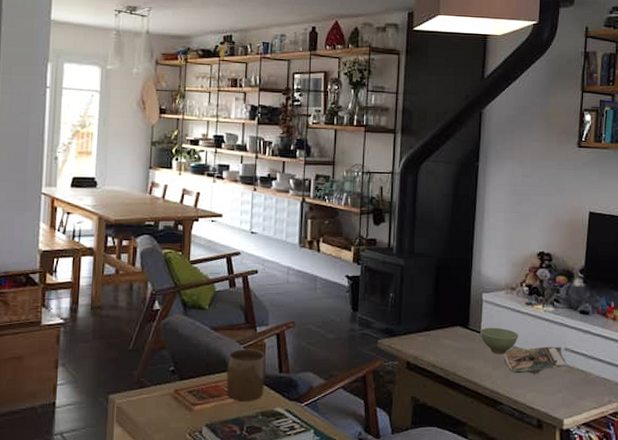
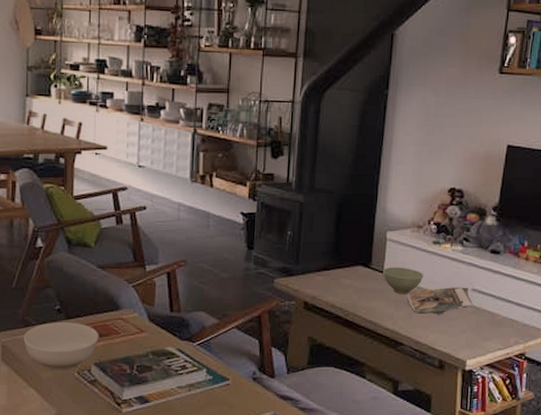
bowl: none [137,383,211,432] -> present [23,322,99,370]
mug: present [226,348,266,401] -> none [114,287,156,340]

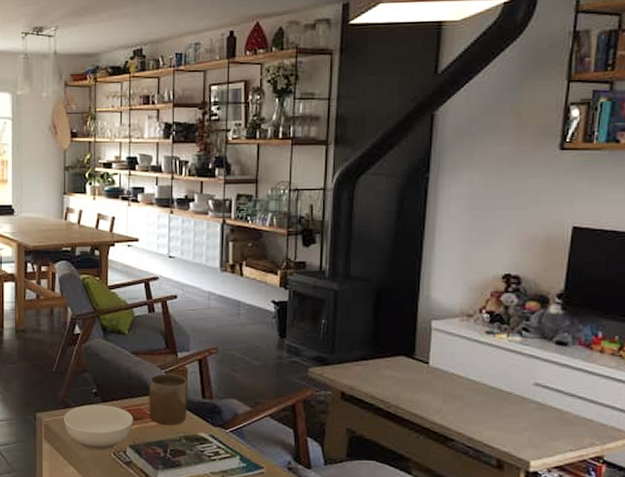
mug: none [114,287,156,340] -> present [148,373,188,425]
bowl: present [383,267,424,295] -> none [429,357,476,388]
magazine: present [405,287,473,315] -> none [455,380,536,410]

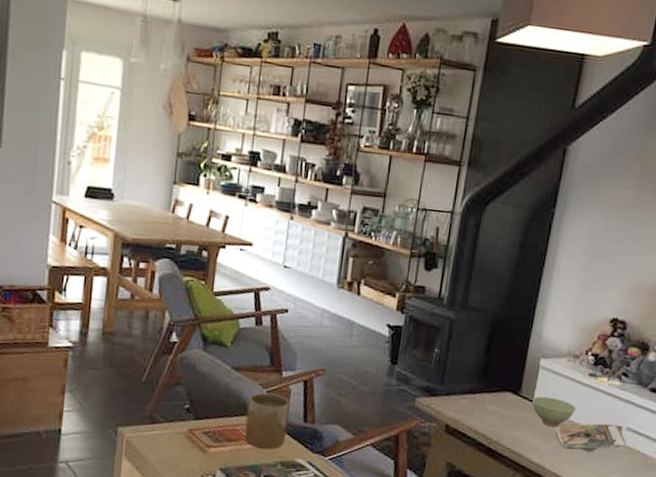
bowl: present [63,404,134,451] -> none [148,421,228,473]
bowl: none [429,357,476,388] -> present [533,396,577,428]
magazine: none [455,380,536,410] -> present [554,423,626,452]

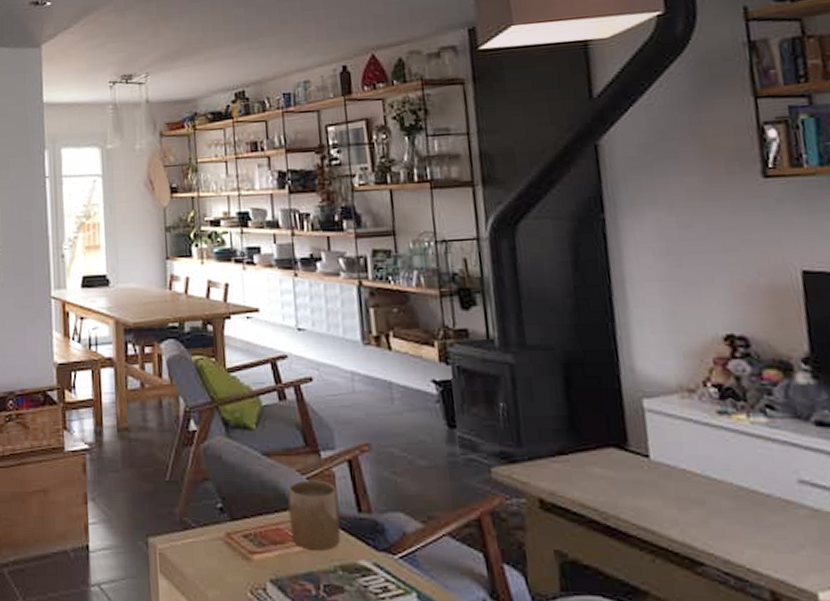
bowl: present [533,396,577,428] -> none [648,448,715,489]
magazine: present [554,423,626,452] -> none [691,478,806,520]

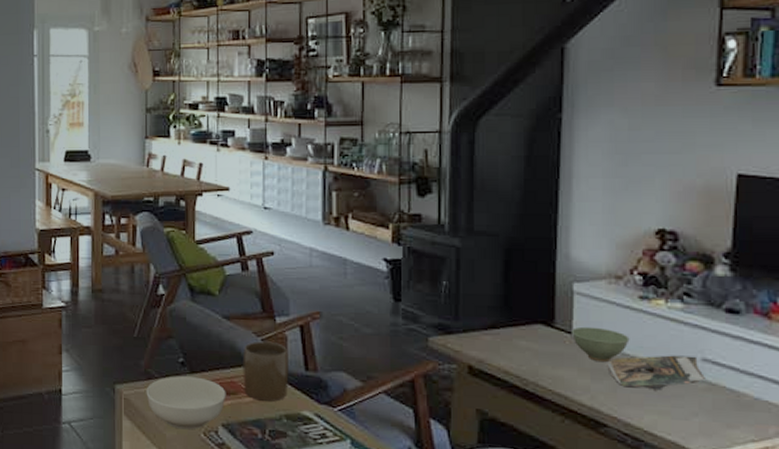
bowl: none [182,524,273,588] -> present [146,376,226,430]
bowl: none [648,448,715,489] -> present [572,326,630,363]
magazine: none [691,478,806,520] -> present [605,355,705,391]

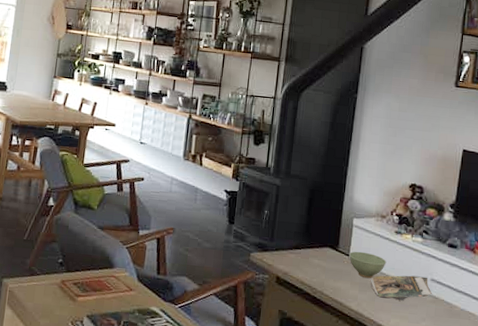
bowl: present [146,376,226,430] -> none [28,273,94,319]
mug: present [242,341,289,401] -> none [108,248,146,298]

